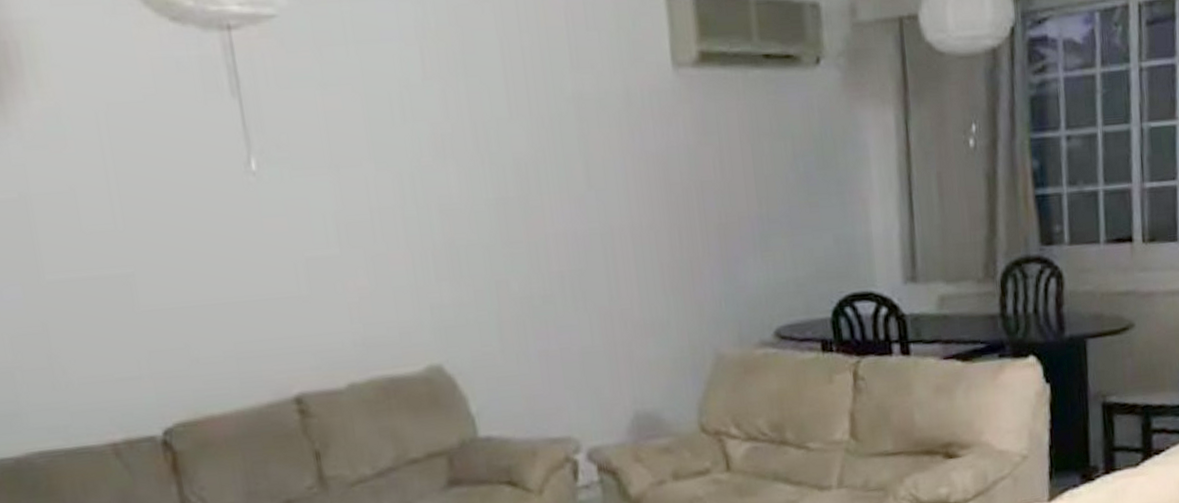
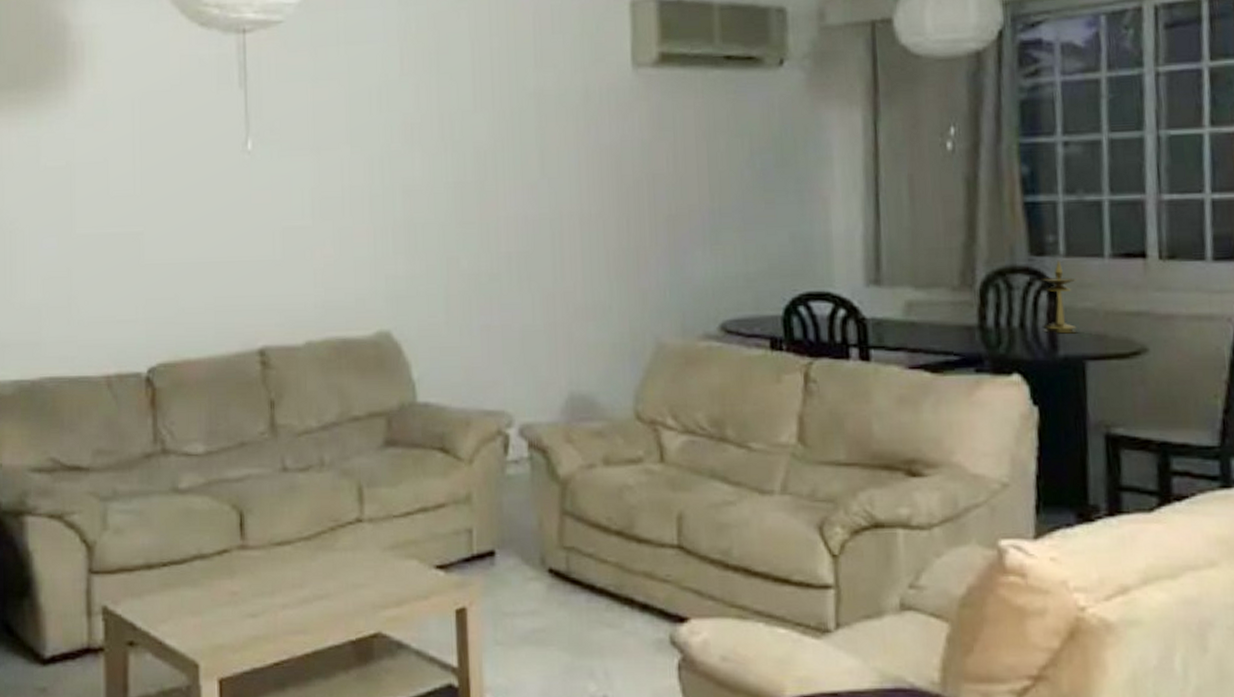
candlestick: none [1050,248,1080,317] -> present [1041,260,1077,334]

